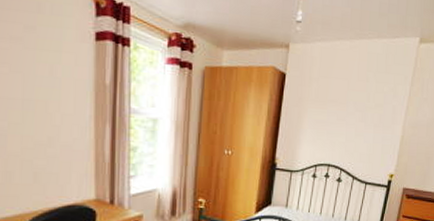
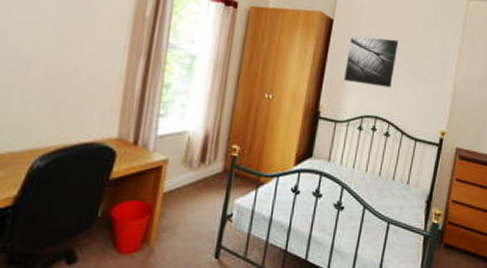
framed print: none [297,88,351,137] -> present [343,35,400,88]

